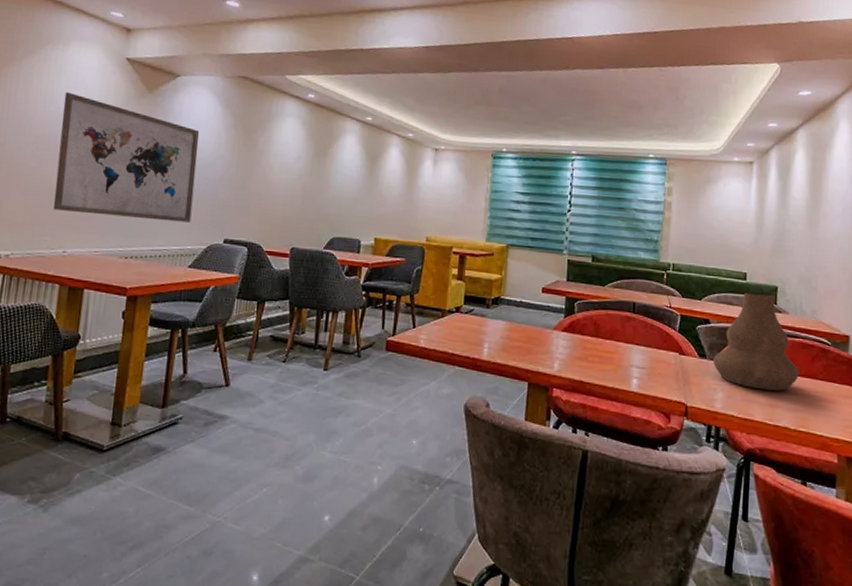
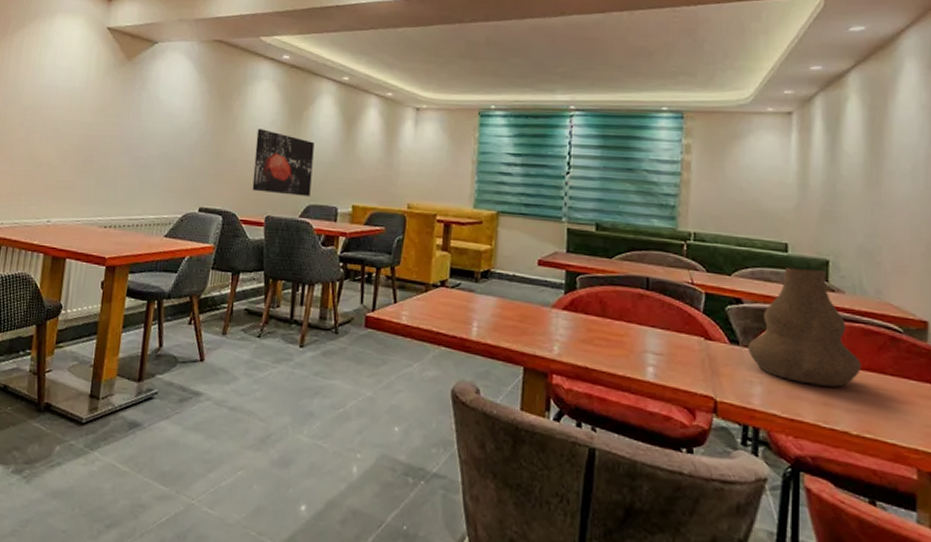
wall art: present [53,91,200,223] -> none [39,63,176,191]
wall art: none [277,164,339,229] -> present [252,128,315,196]

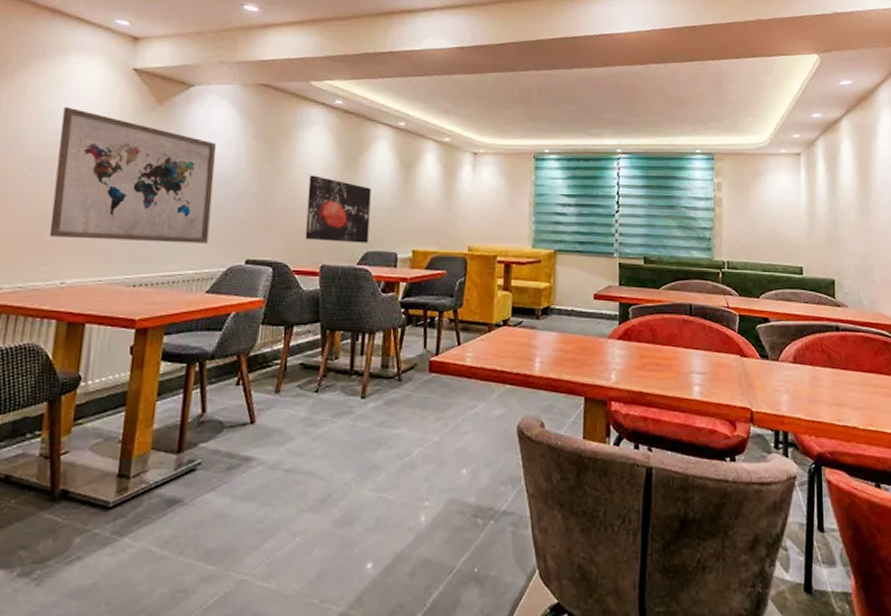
wall art: none [39,63,176,191] -> present [49,106,217,244]
vase: present [749,267,861,387] -> none [776,287,864,389]

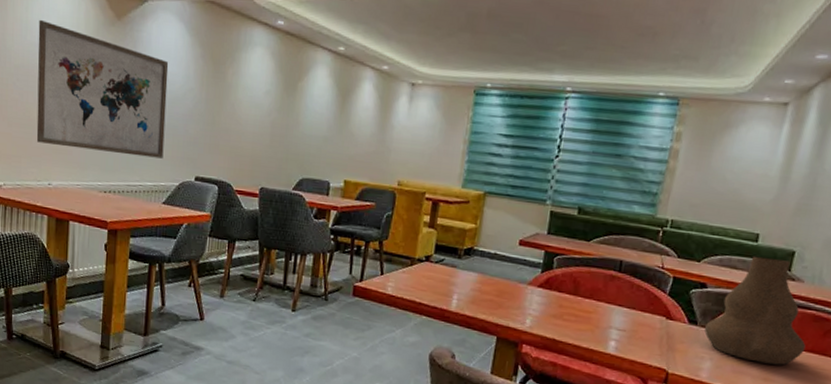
wall art: present [305,175,371,243] -> none [246,98,309,170]
vase: none [776,287,864,389] -> present [704,256,806,365]

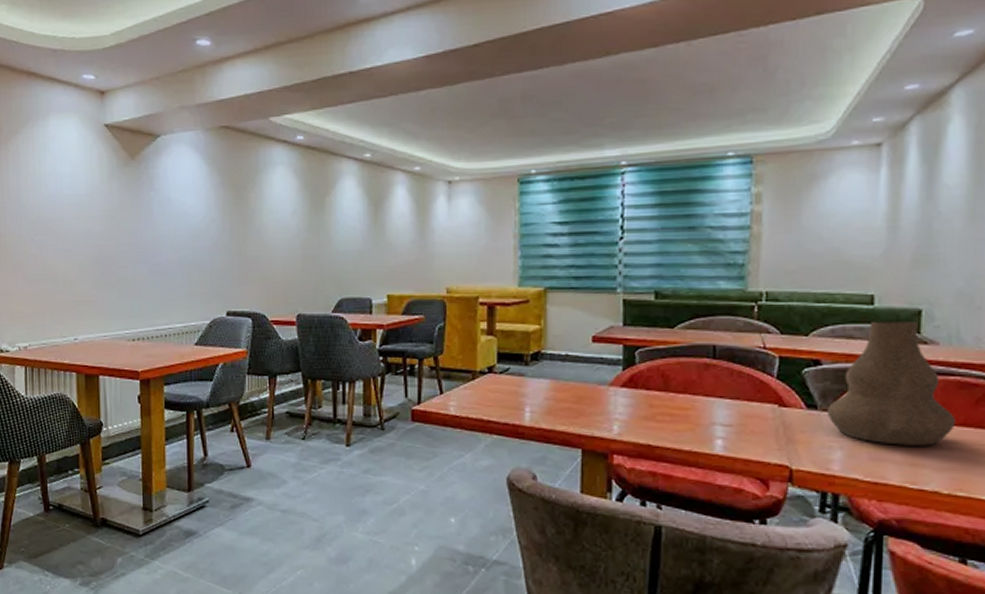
wall art: present [36,19,169,159] -> none [52,170,191,298]

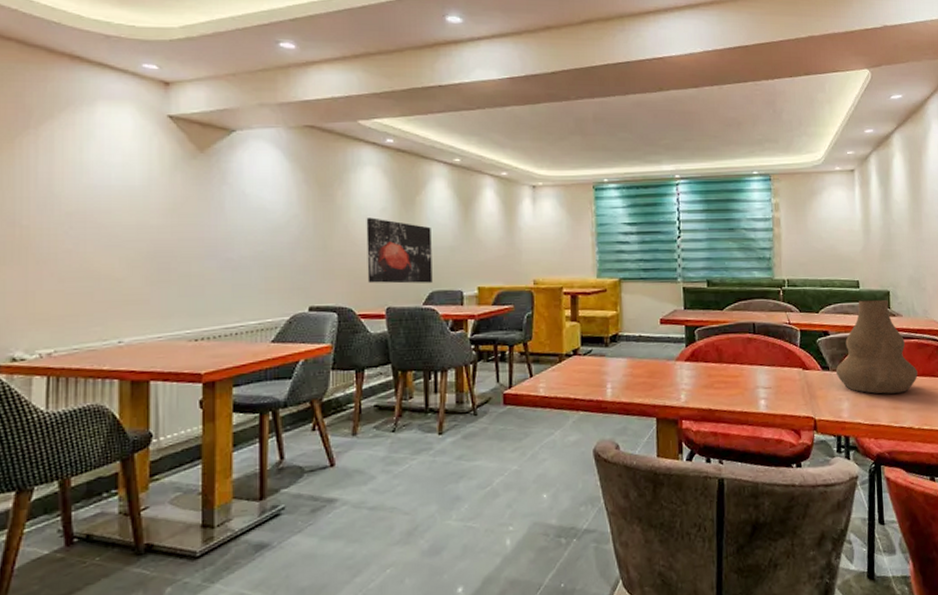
wall art: none [278,220,342,290] -> present [366,217,433,284]

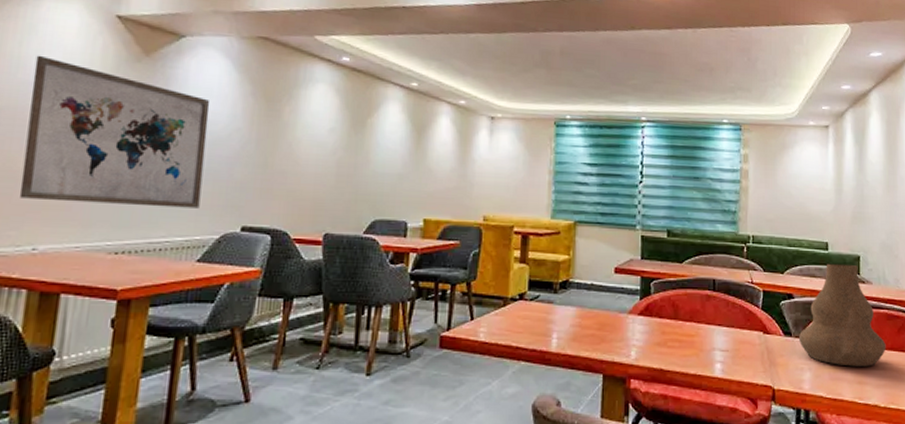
wall art: none [97,159,268,296] -> present [19,55,210,208]
wall art: present [366,217,433,284] -> none [307,137,380,211]

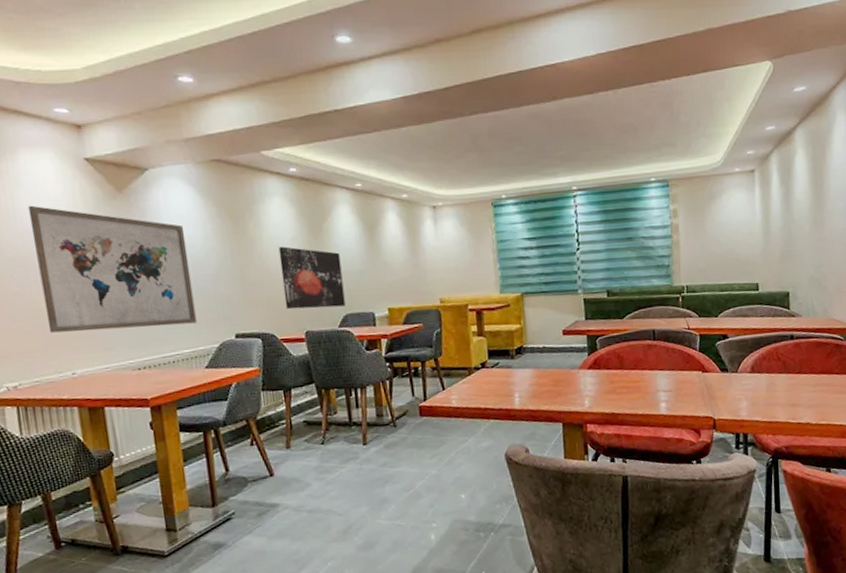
wall art: none [307,137,380,211] -> present [278,246,346,310]
vase: present [799,263,886,367] -> none [735,301,816,393]

